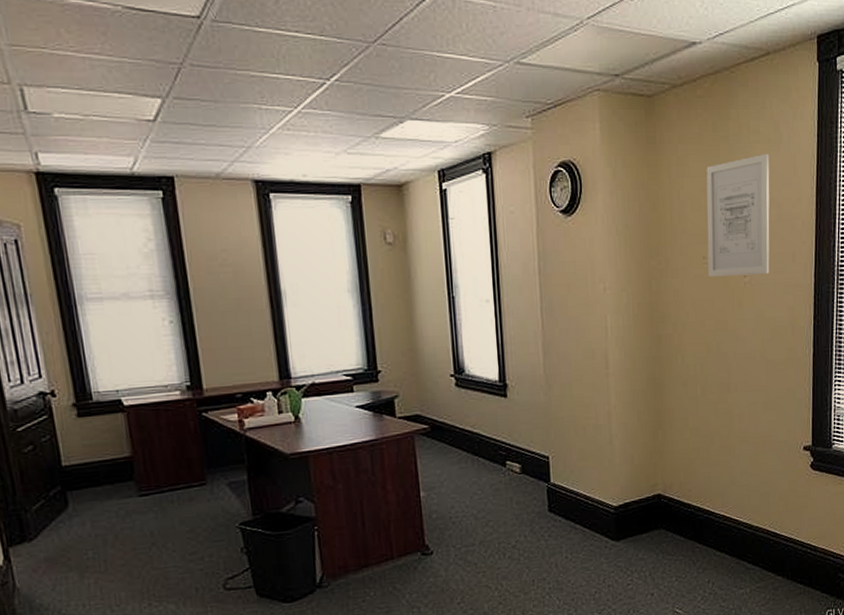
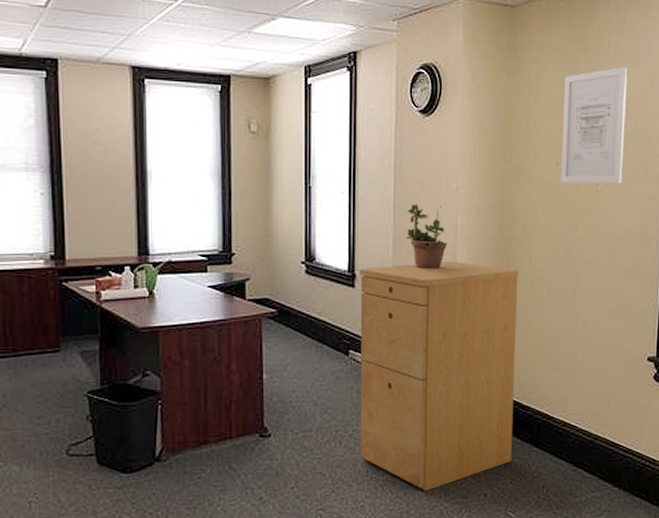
filing cabinet: none [510,363,676,596] -> present [359,261,518,491]
potted plant: none [555,307,598,374] -> present [405,204,448,269]

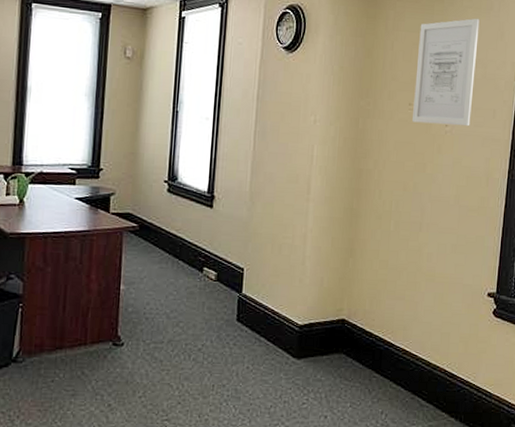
filing cabinet: present [359,261,518,491] -> none [207,188,368,409]
potted plant: present [405,204,448,269] -> none [263,133,303,195]

